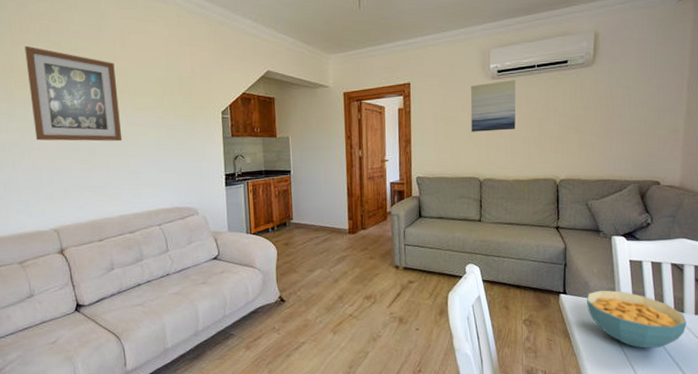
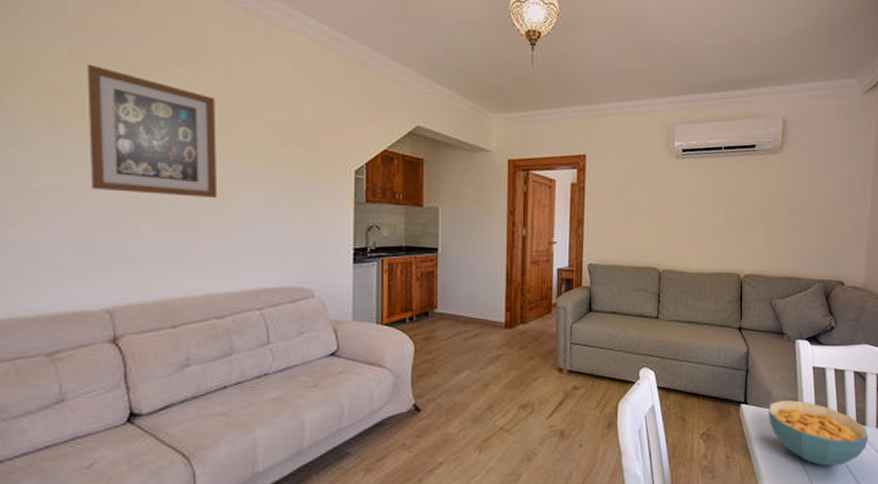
wall art: present [470,80,516,132] -> none [651,161,701,217]

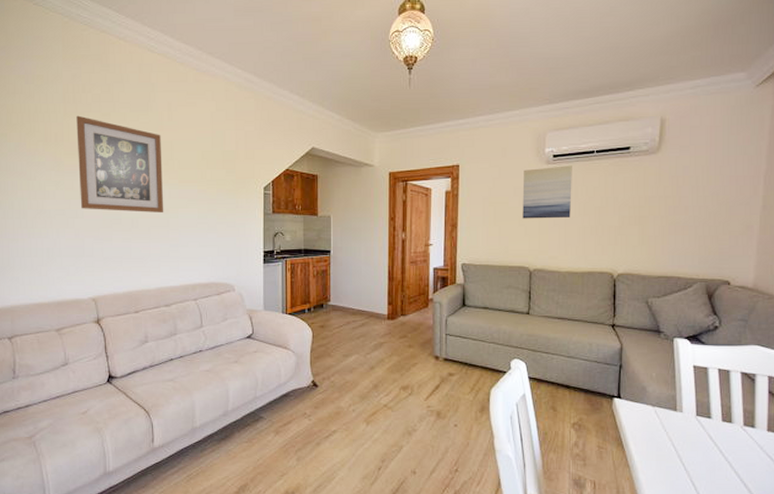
wall art: none [651,161,701,217] -> present [522,165,572,219]
cereal bowl: present [768,400,868,466] -> none [643,396,758,465]

